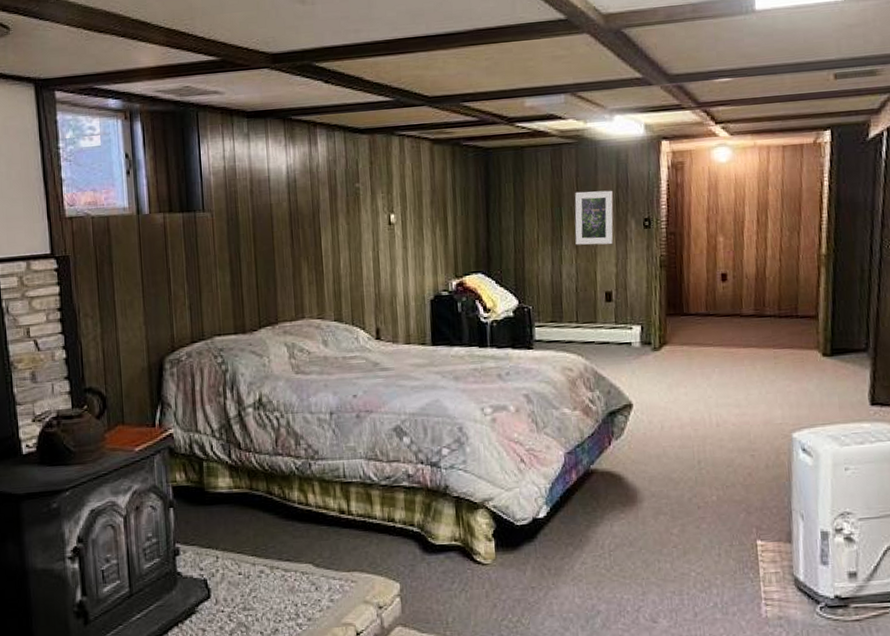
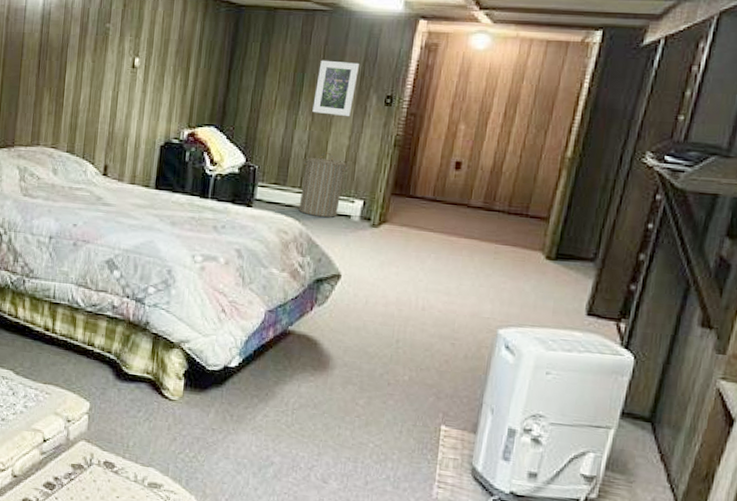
laundry hamper: none [575,282,622,349] -> present [298,152,351,217]

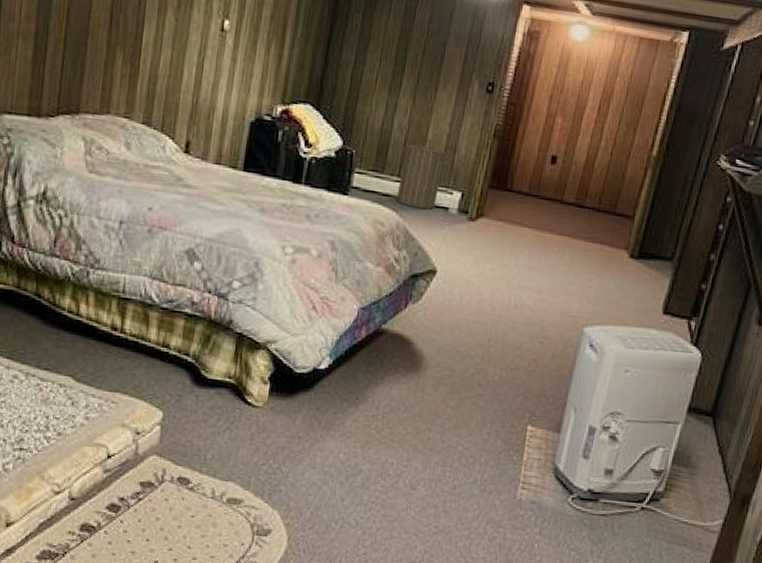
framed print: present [312,60,359,117] -> none [414,39,463,103]

